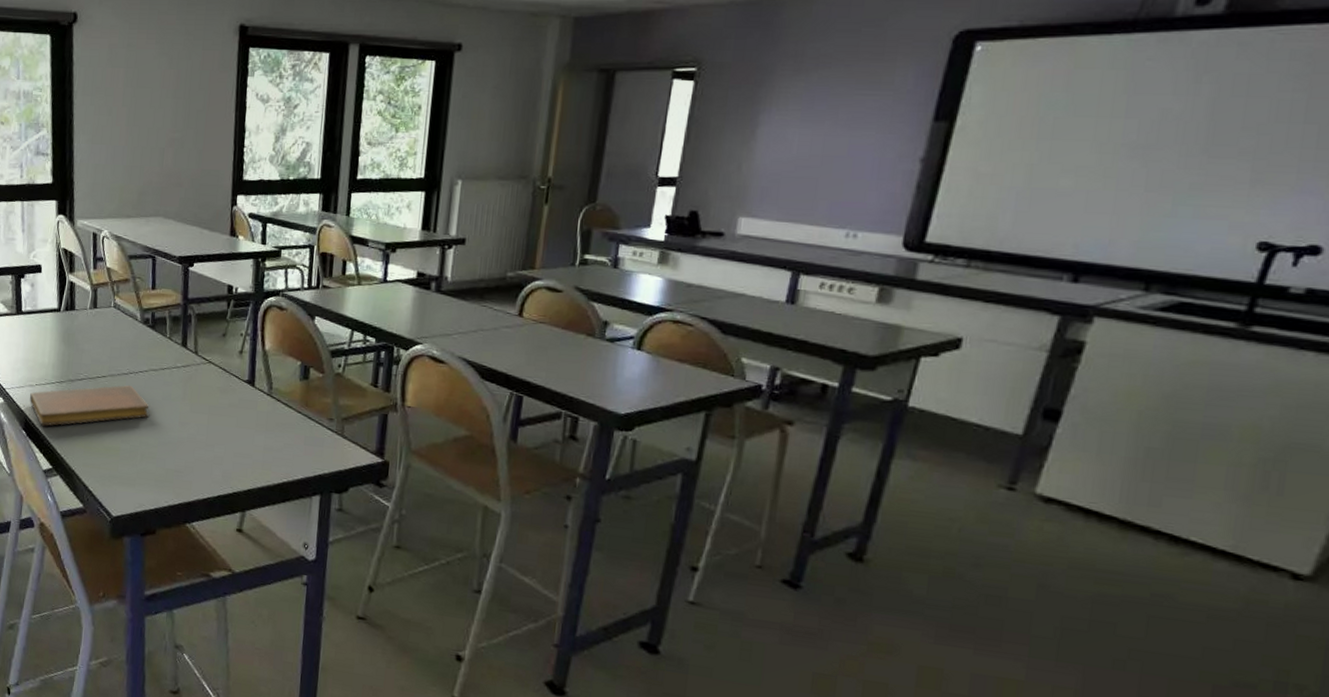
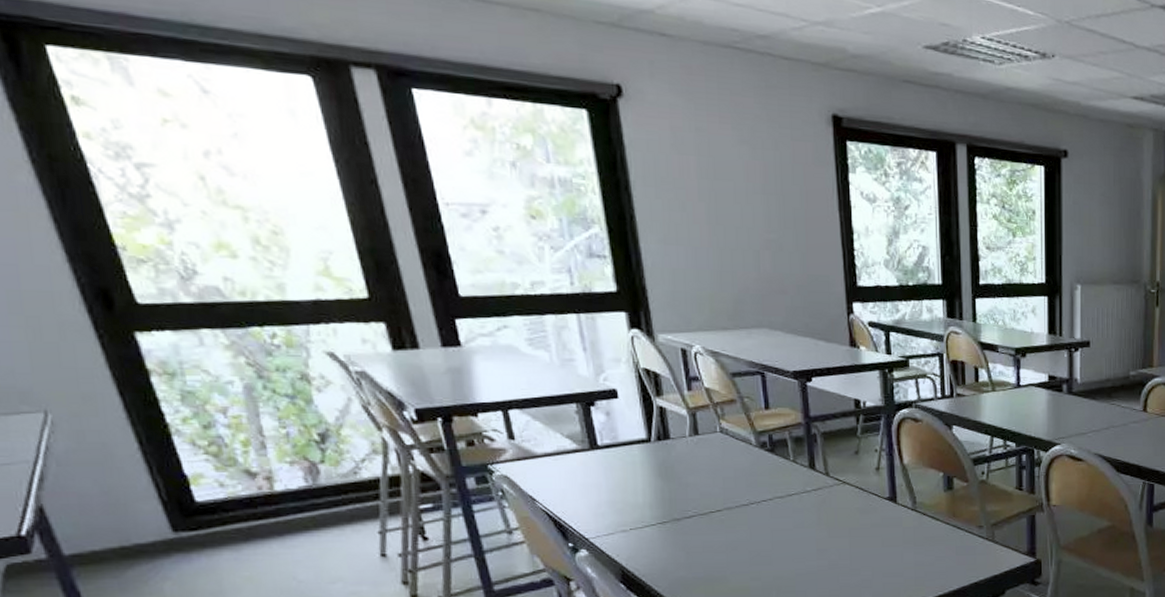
notebook: present [30,385,150,426] -> none [624,516,781,575]

